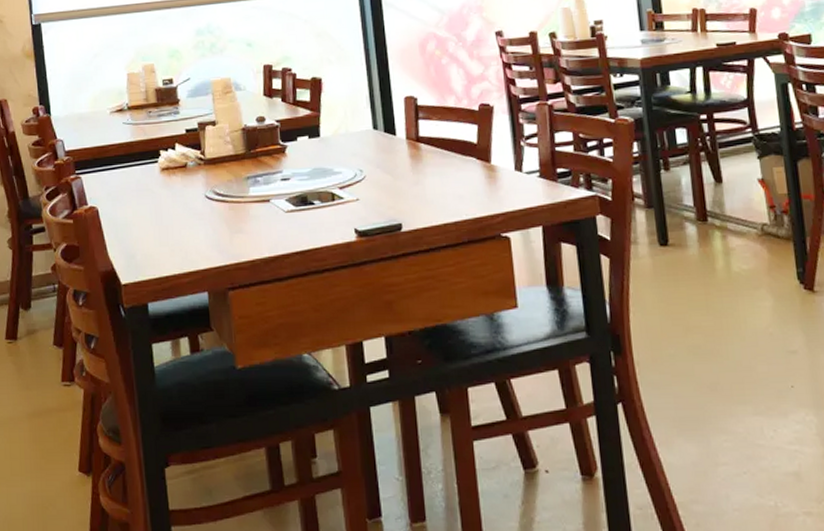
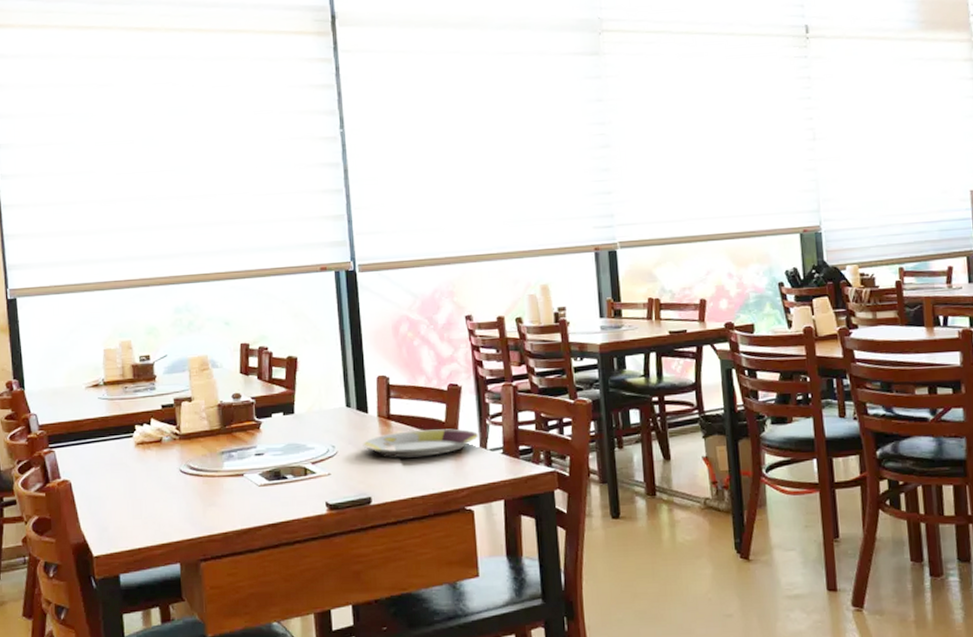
plate: none [390,151,514,182] -> present [361,428,479,458]

